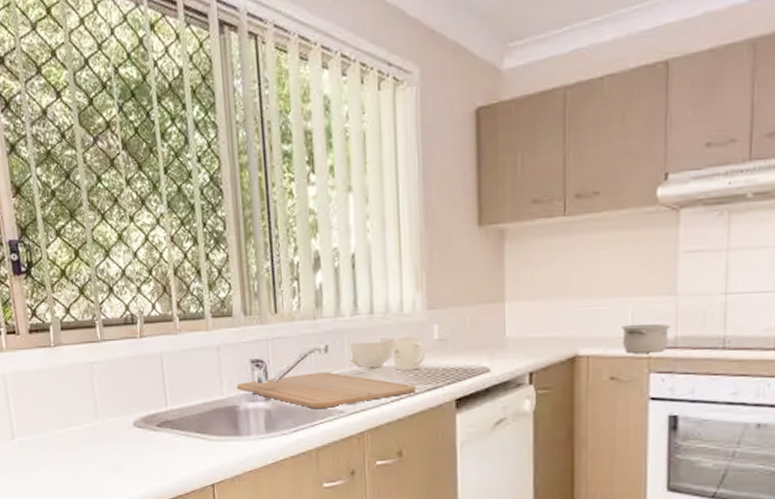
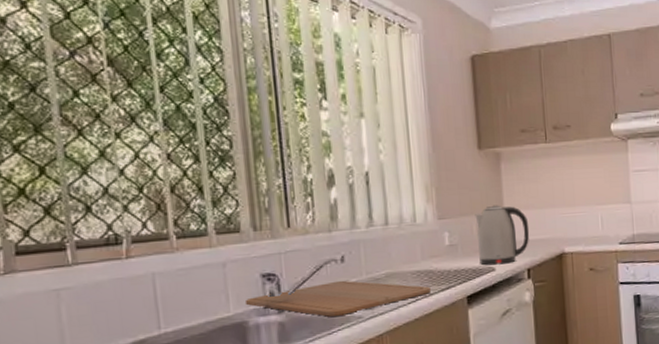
bowl: present [347,337,396,369] -> none [363,245,410,276]
mug: present [393,336,425,371] -> none [408,243,438,275]
kettle: none [470,294,535,365] -> present [475,205,530,266]
cooking pot: present [622,323,671,354] -> none [595,225,629,249]

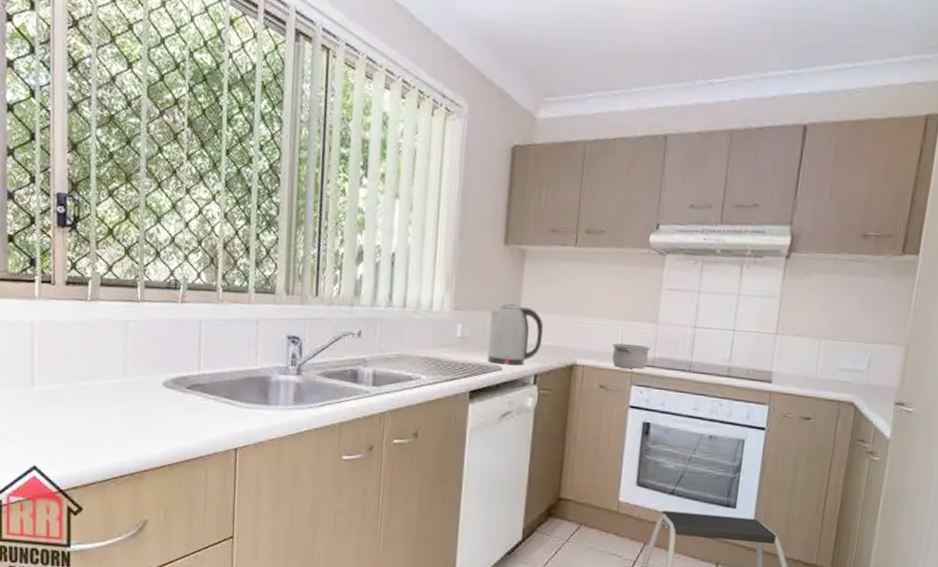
chopping board: present [244,280,431,317] -> none [270,353,436,387]
cooking pot: none [595,225,629,249] -> present [612,343,651,370]

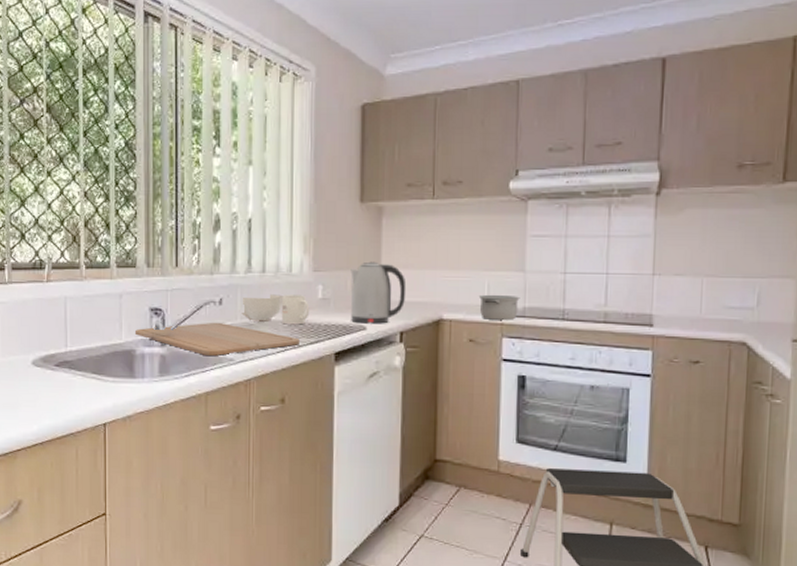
chopping board: none [270,353,436,387] -> present [134,322,300,356]
bowl: none [377,330,423,357] -> present [239,294,284,322]
mug: none [419,331,448,362] -> present [281,295,310,325]

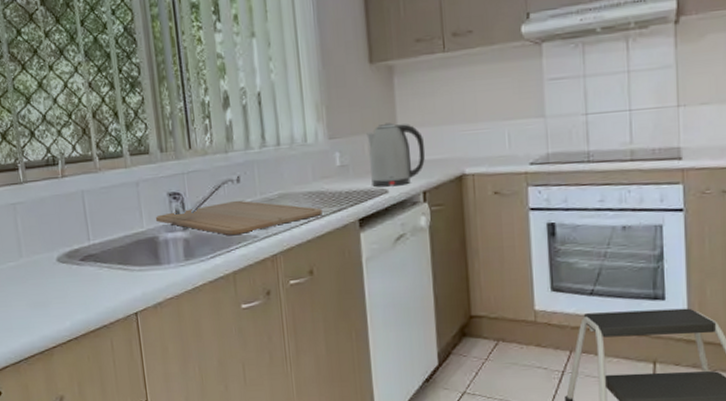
bowl: present [239,294,284,322] -> none [258,166,302,196]
mug: present [281,295,310,325] -> none [299,164,329,196]
cooking pot: present [479,294,520,321] -> none [500,143,543,170]

